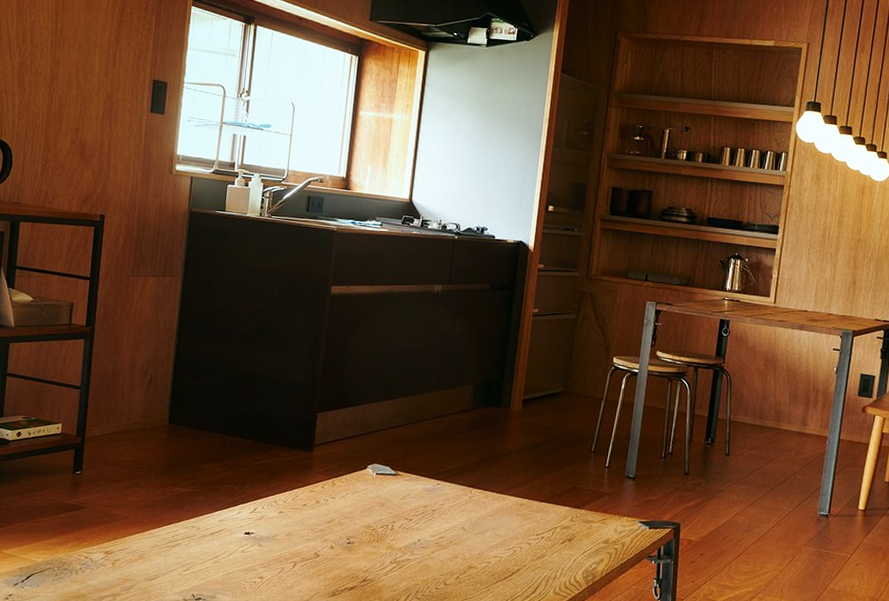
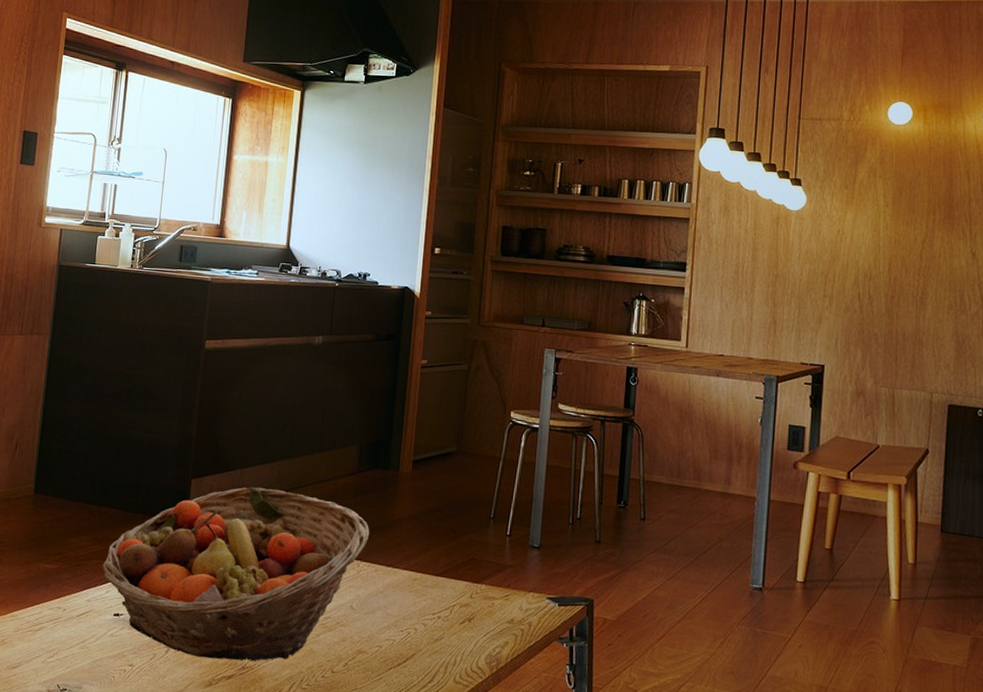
fruit basket: none [233,421,482,575] -> present [102,487,370,662]

